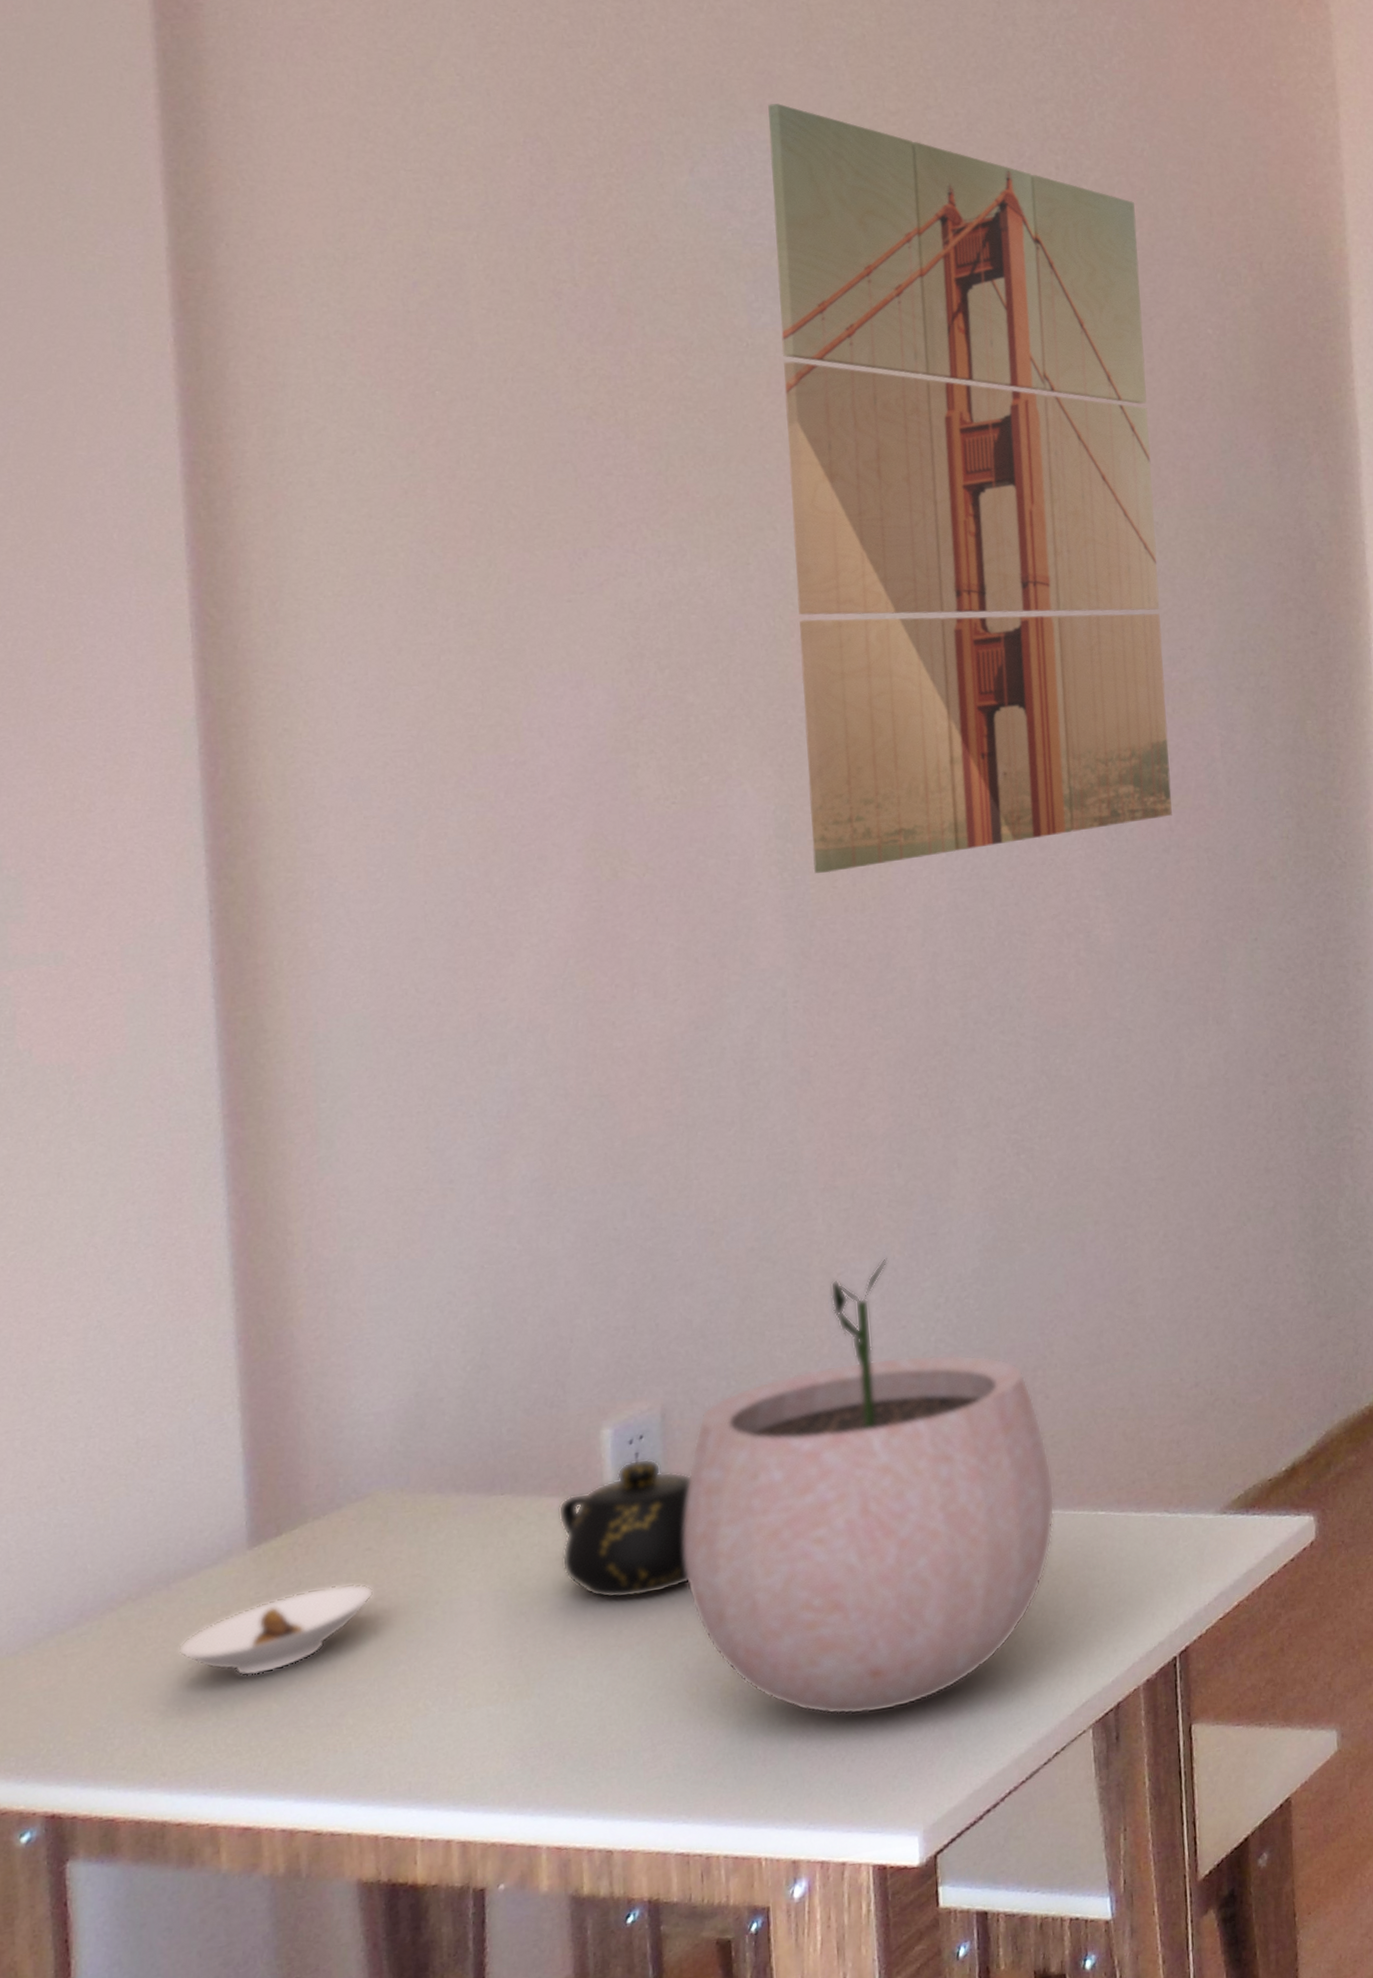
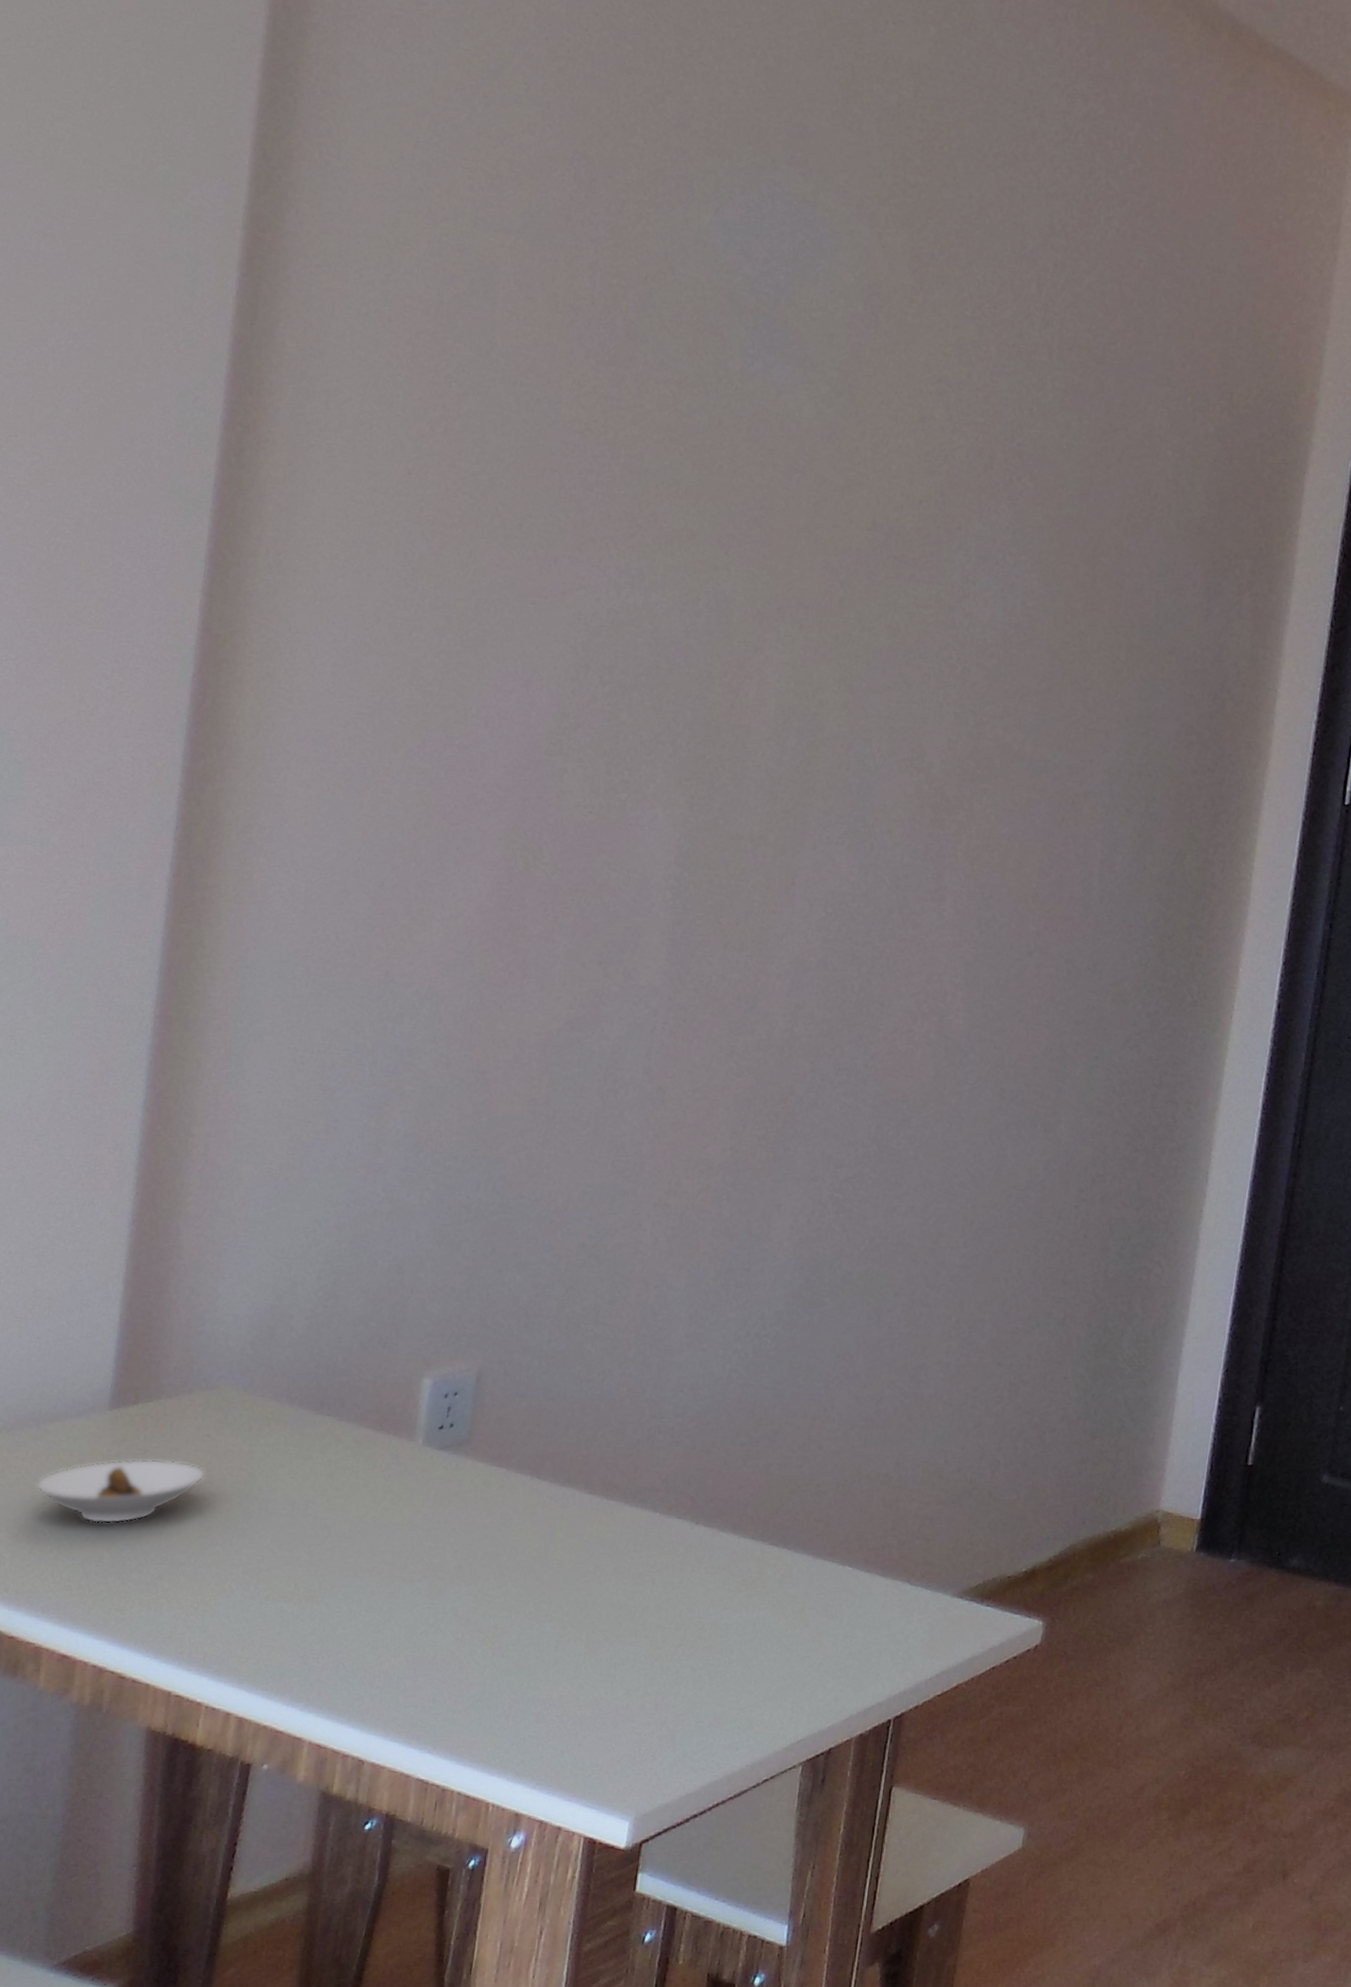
teapot: present [558,1458,691,1599] -> none [367,1413,491,1540]
plant pot: present [683,1258,1055,1715] -> none [470,1282,811,1700]
wall art: present [768,104,1172,873] -> none [703,158,1122,921]

